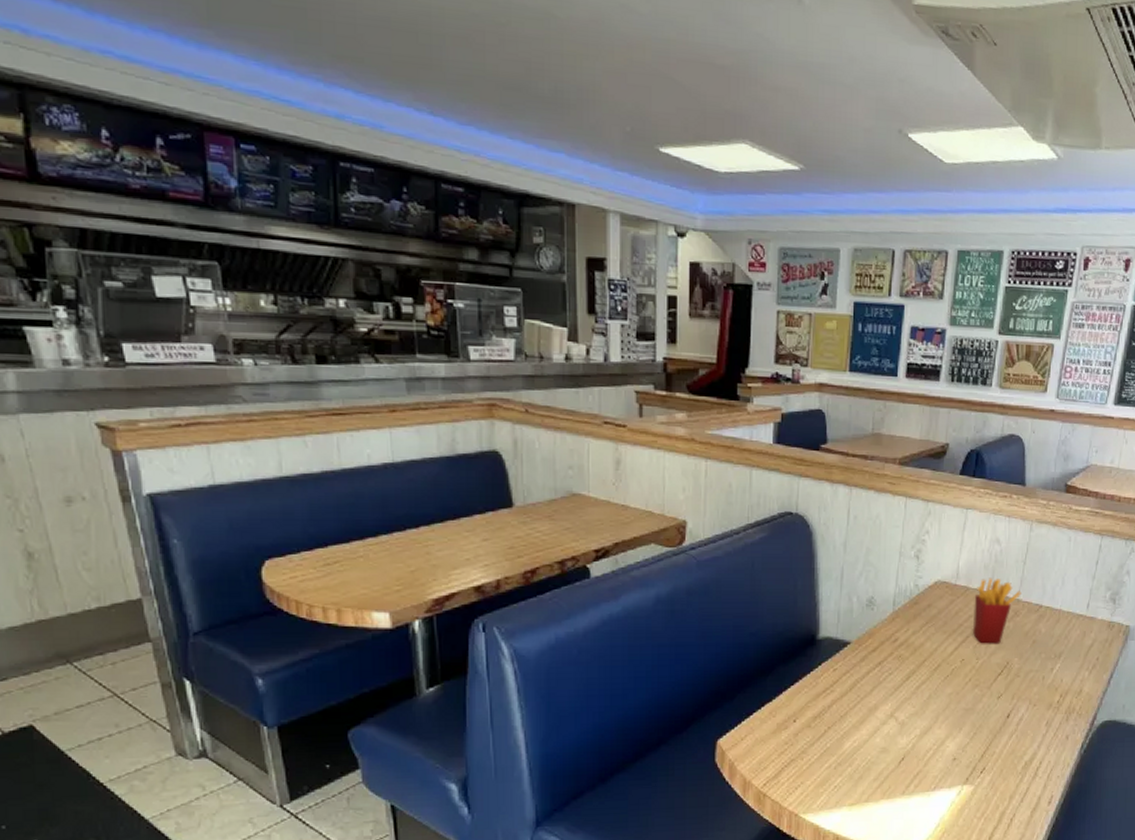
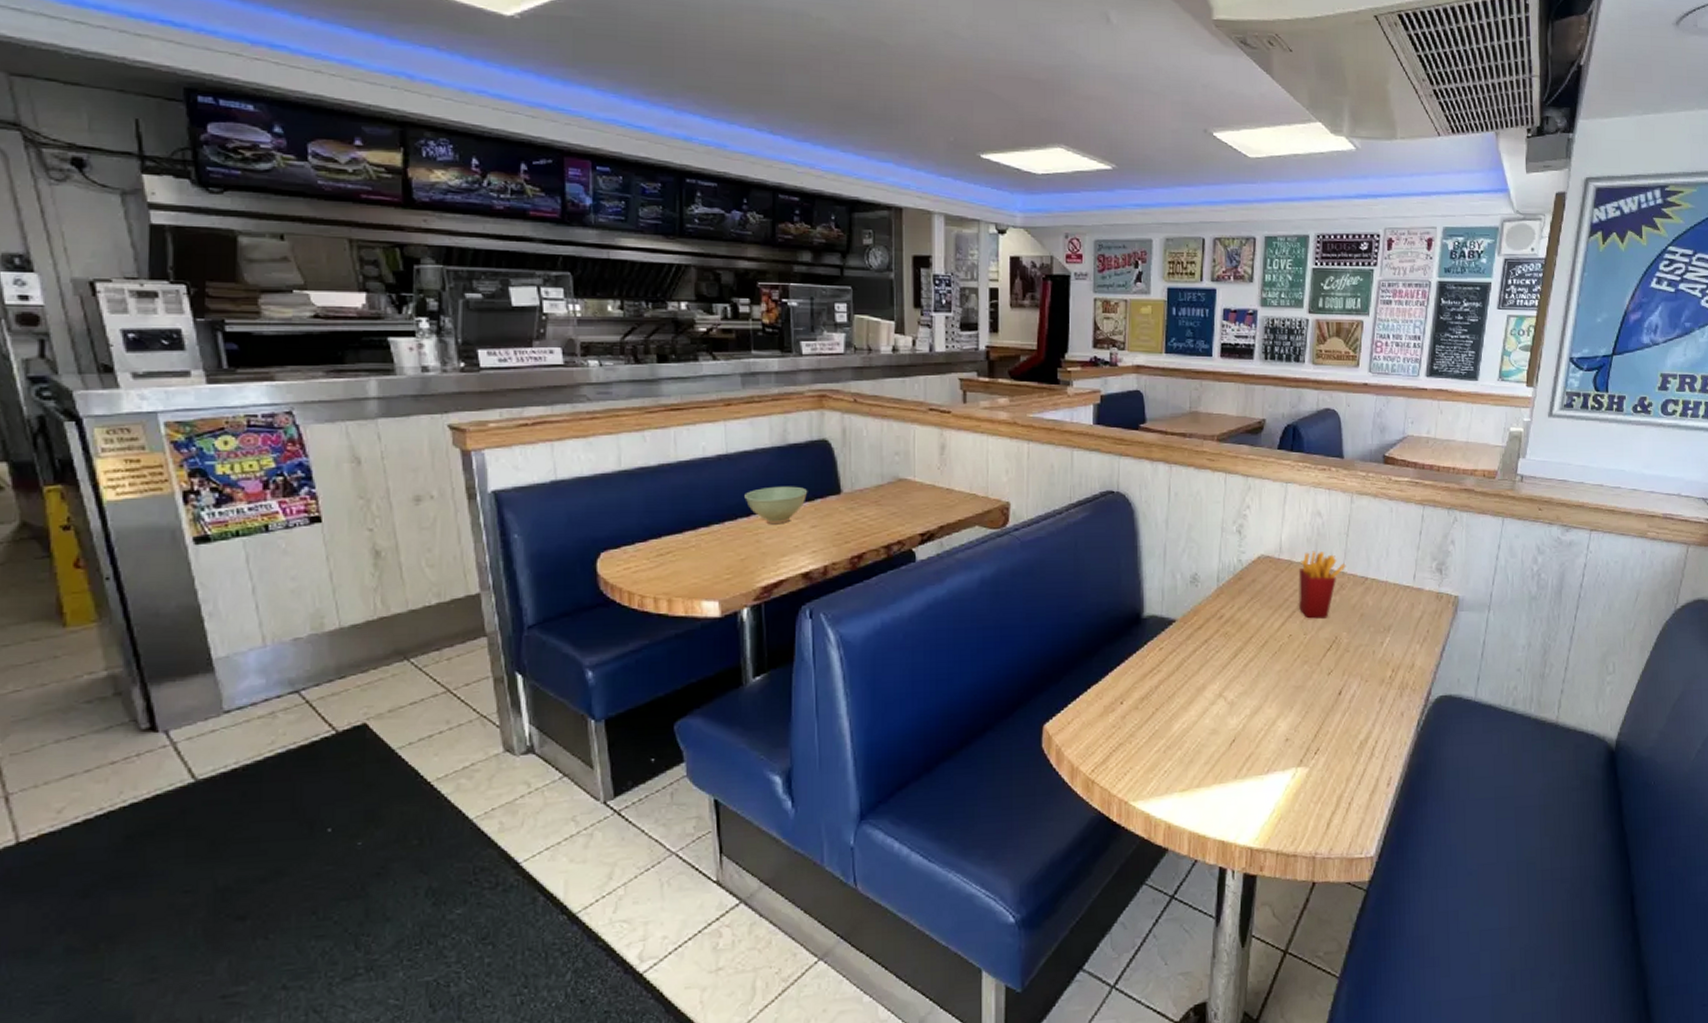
bowl: none [413,497,479,537] -> present [744,486,808,525]

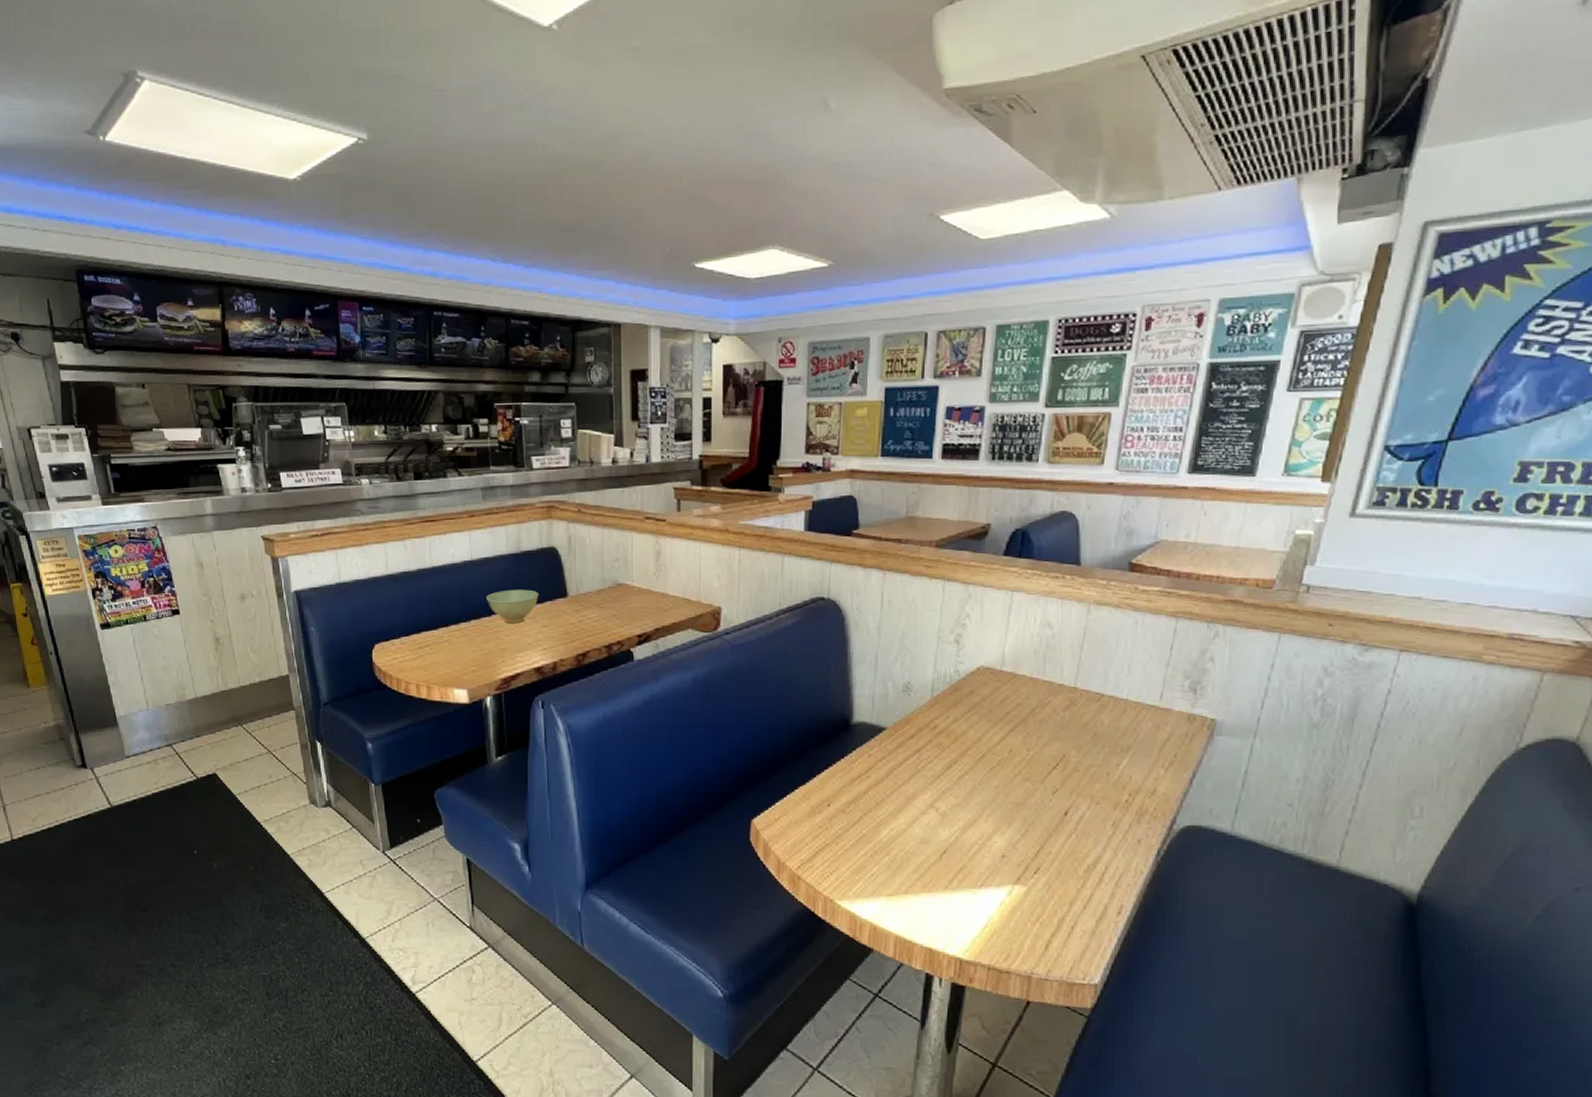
french fries: present [1298,551,1346,619] -> none [1021,663,1079,735]

